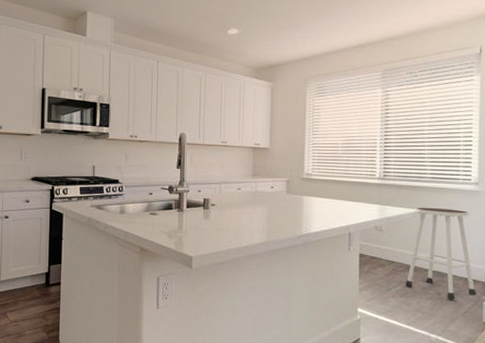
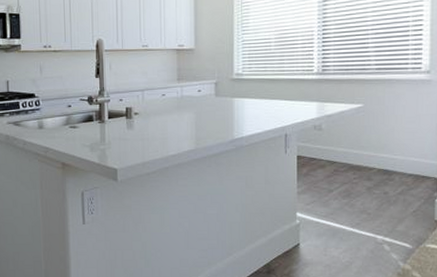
stool: present [405,207,476,299] -> none [348,101,428,198]

